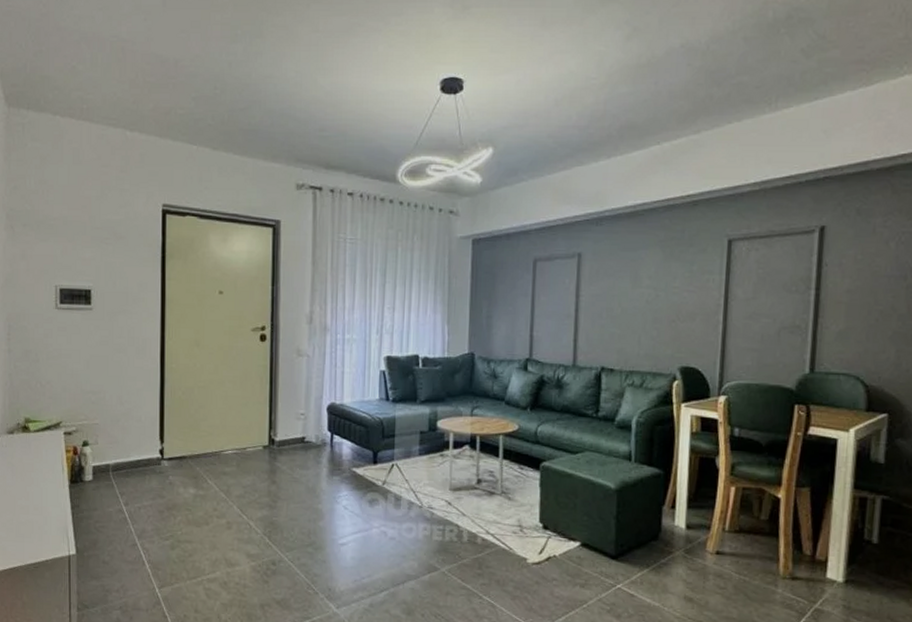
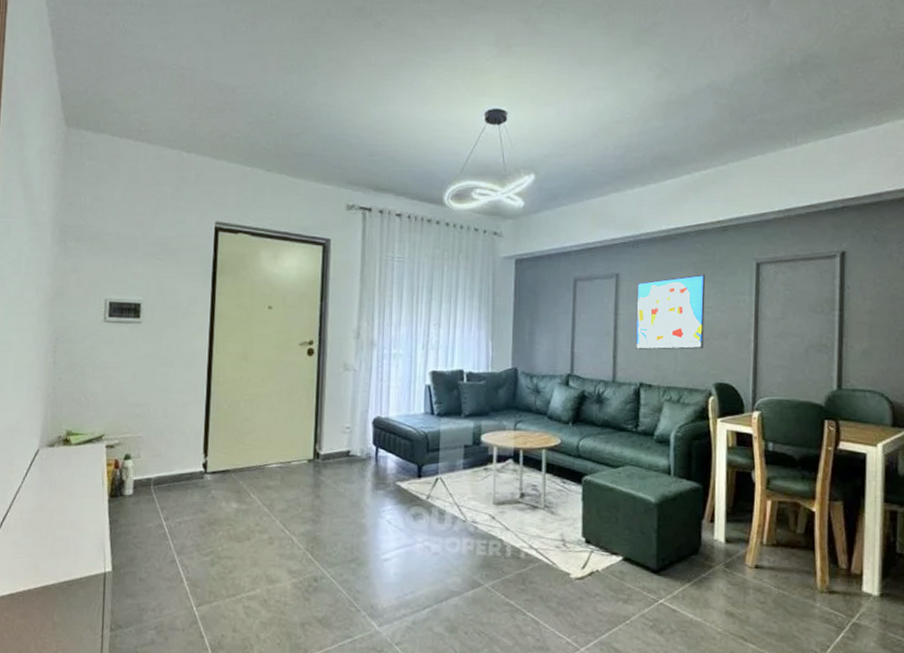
wall art: none [597,252,673,333] -> present [635,274,705,350]

